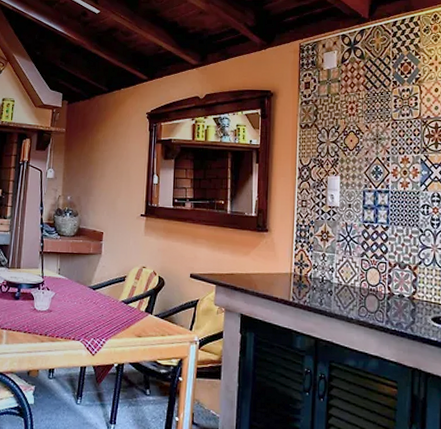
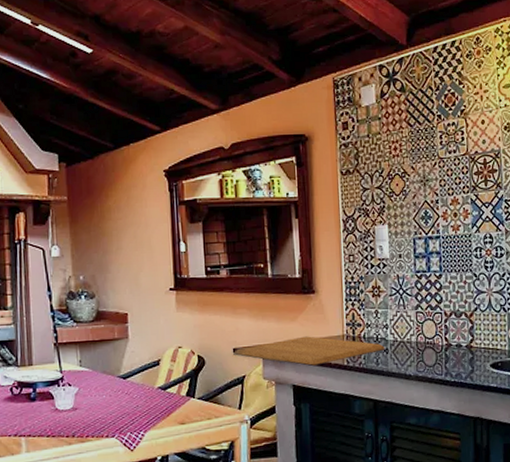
chopping board: none [190,270,330,298] -> present [233,336,385,366]

